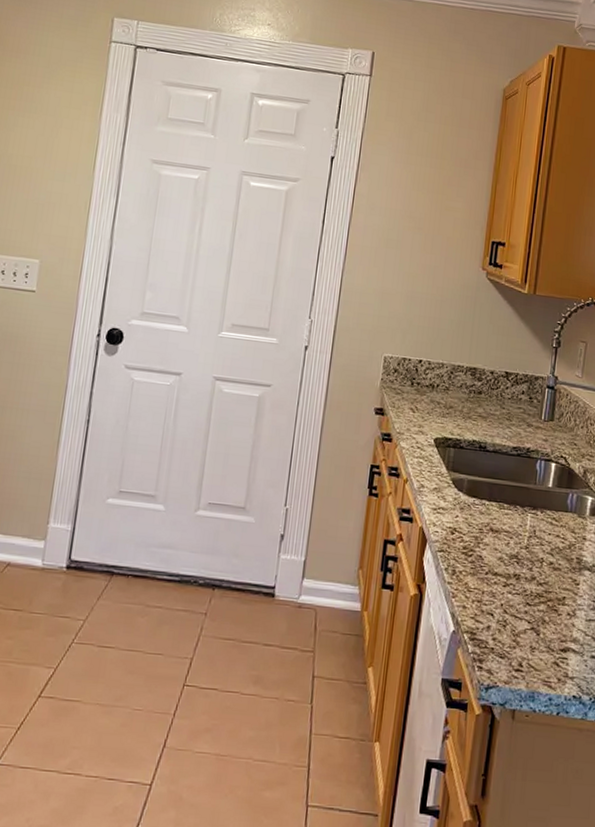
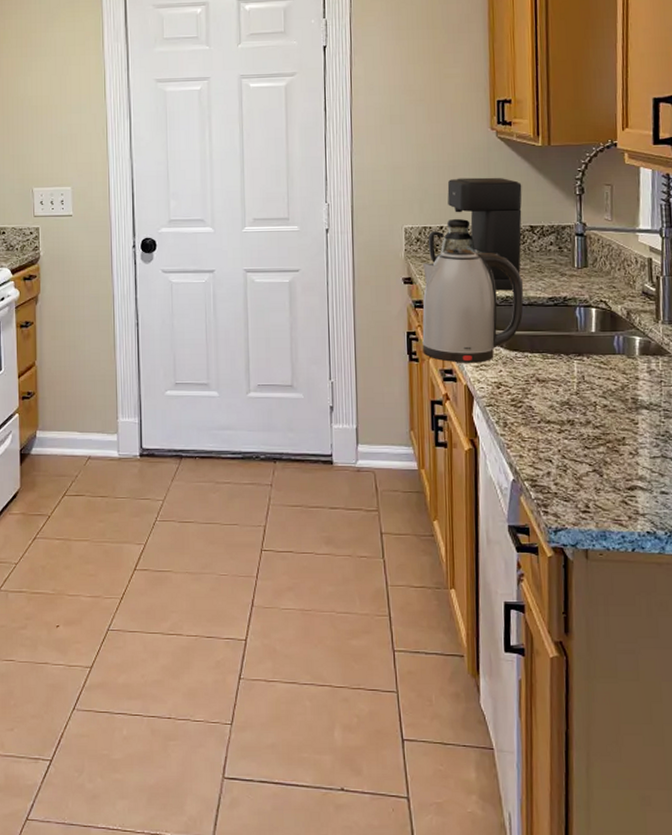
kettle: none [383,384,491,506] -> present [422,248,524,363]
coffee maker: none [404,313,504,435] -> present [428,177,522,291]

